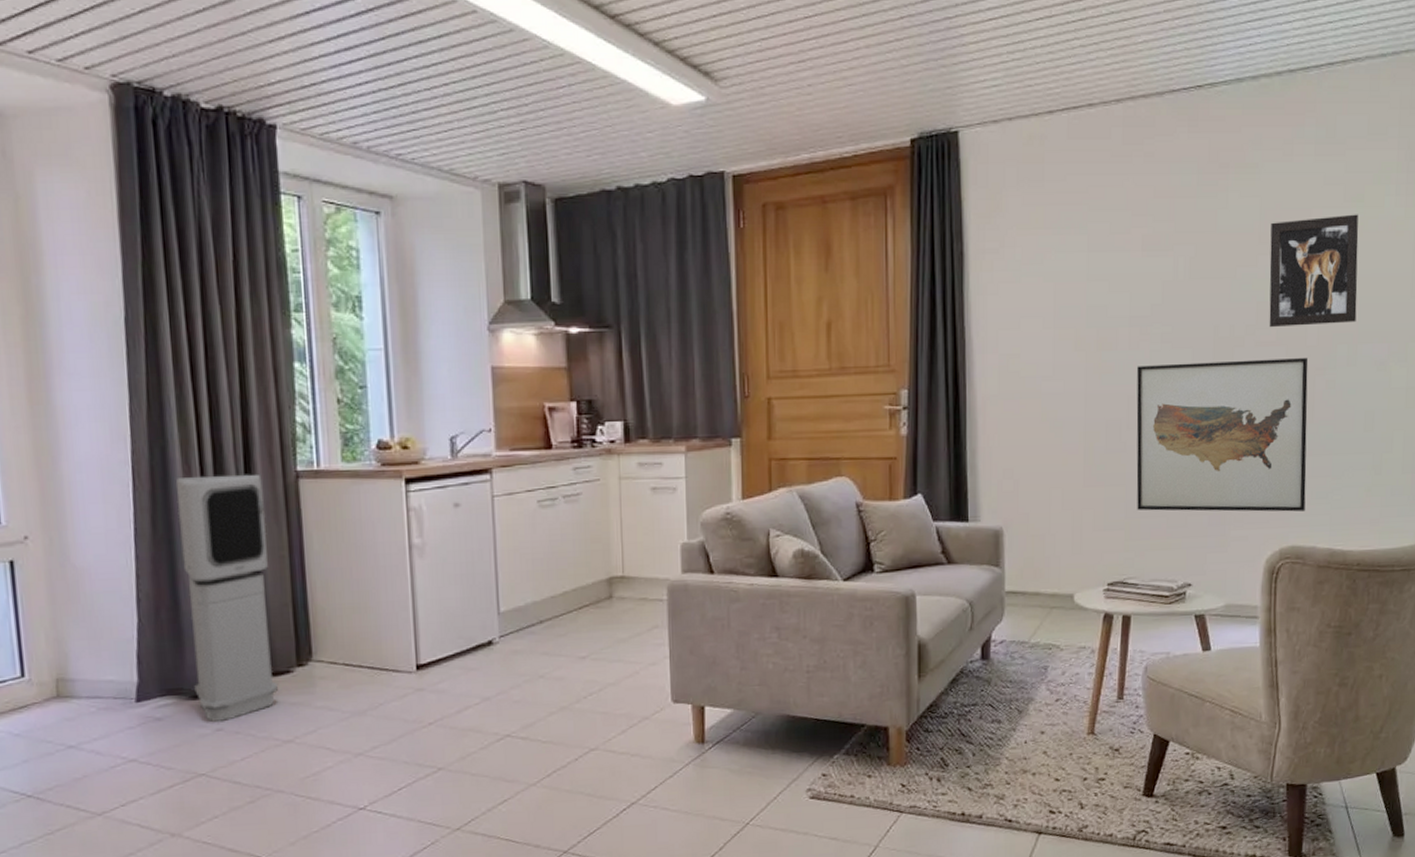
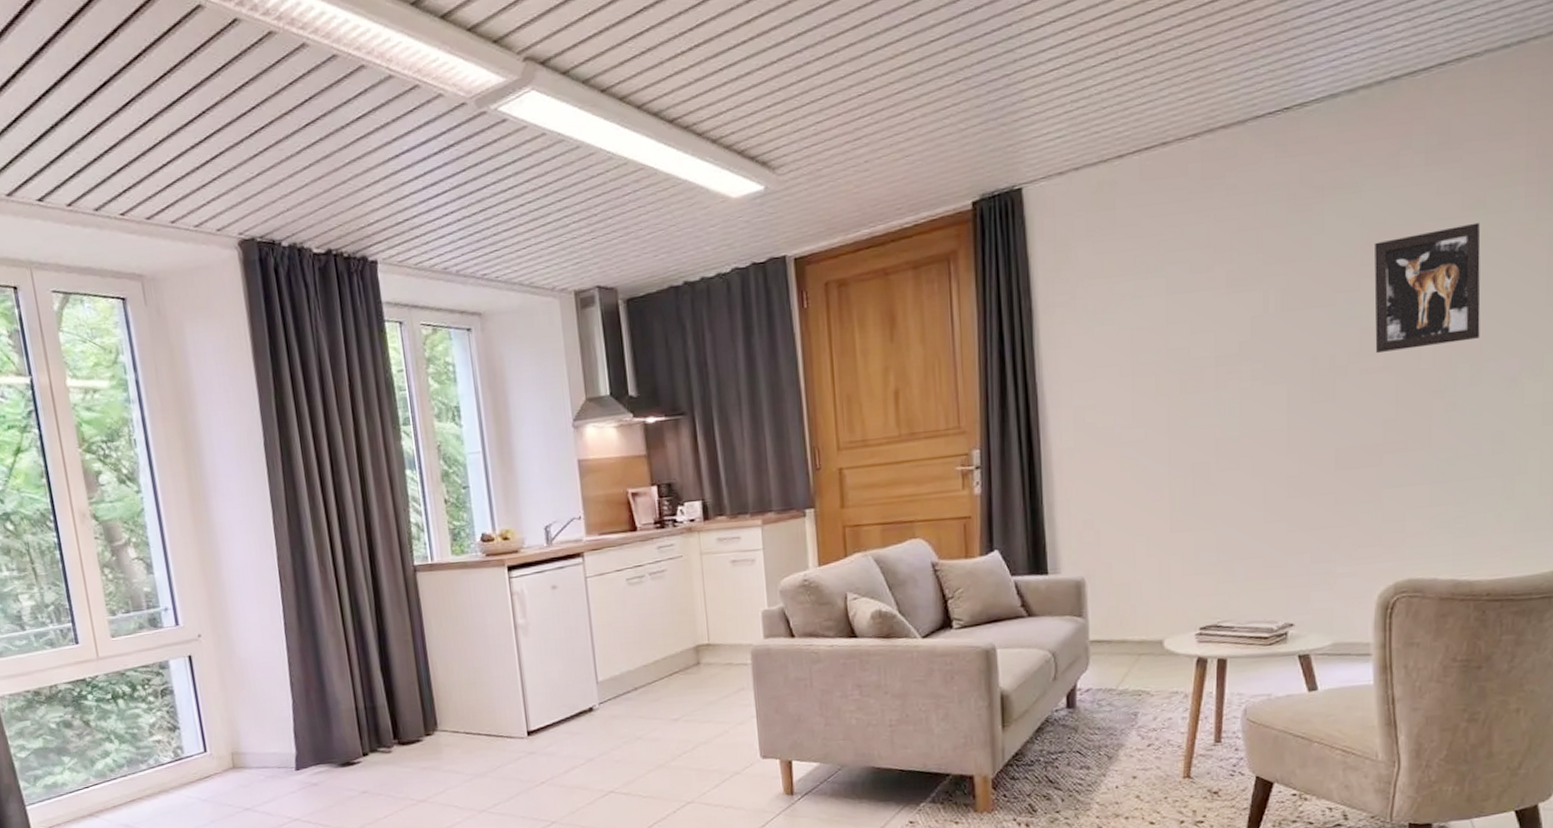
air purifier: present [176,474,278,722] -> none [315,571,411,786]
wall art: present [1136,358,1308,512] -> none [1226,382,1424,553]

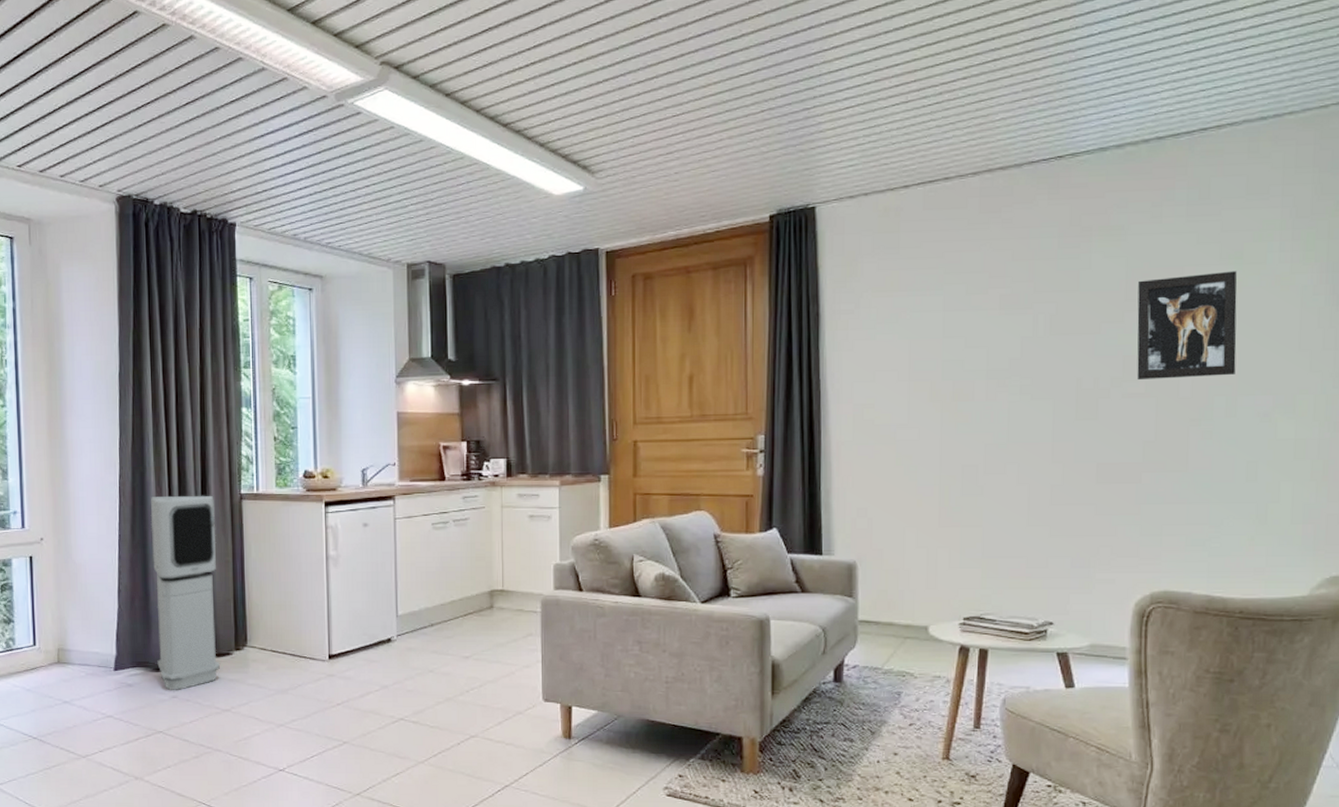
air purifier: none [315,571,411,786] -> present [150,495,220,690]

